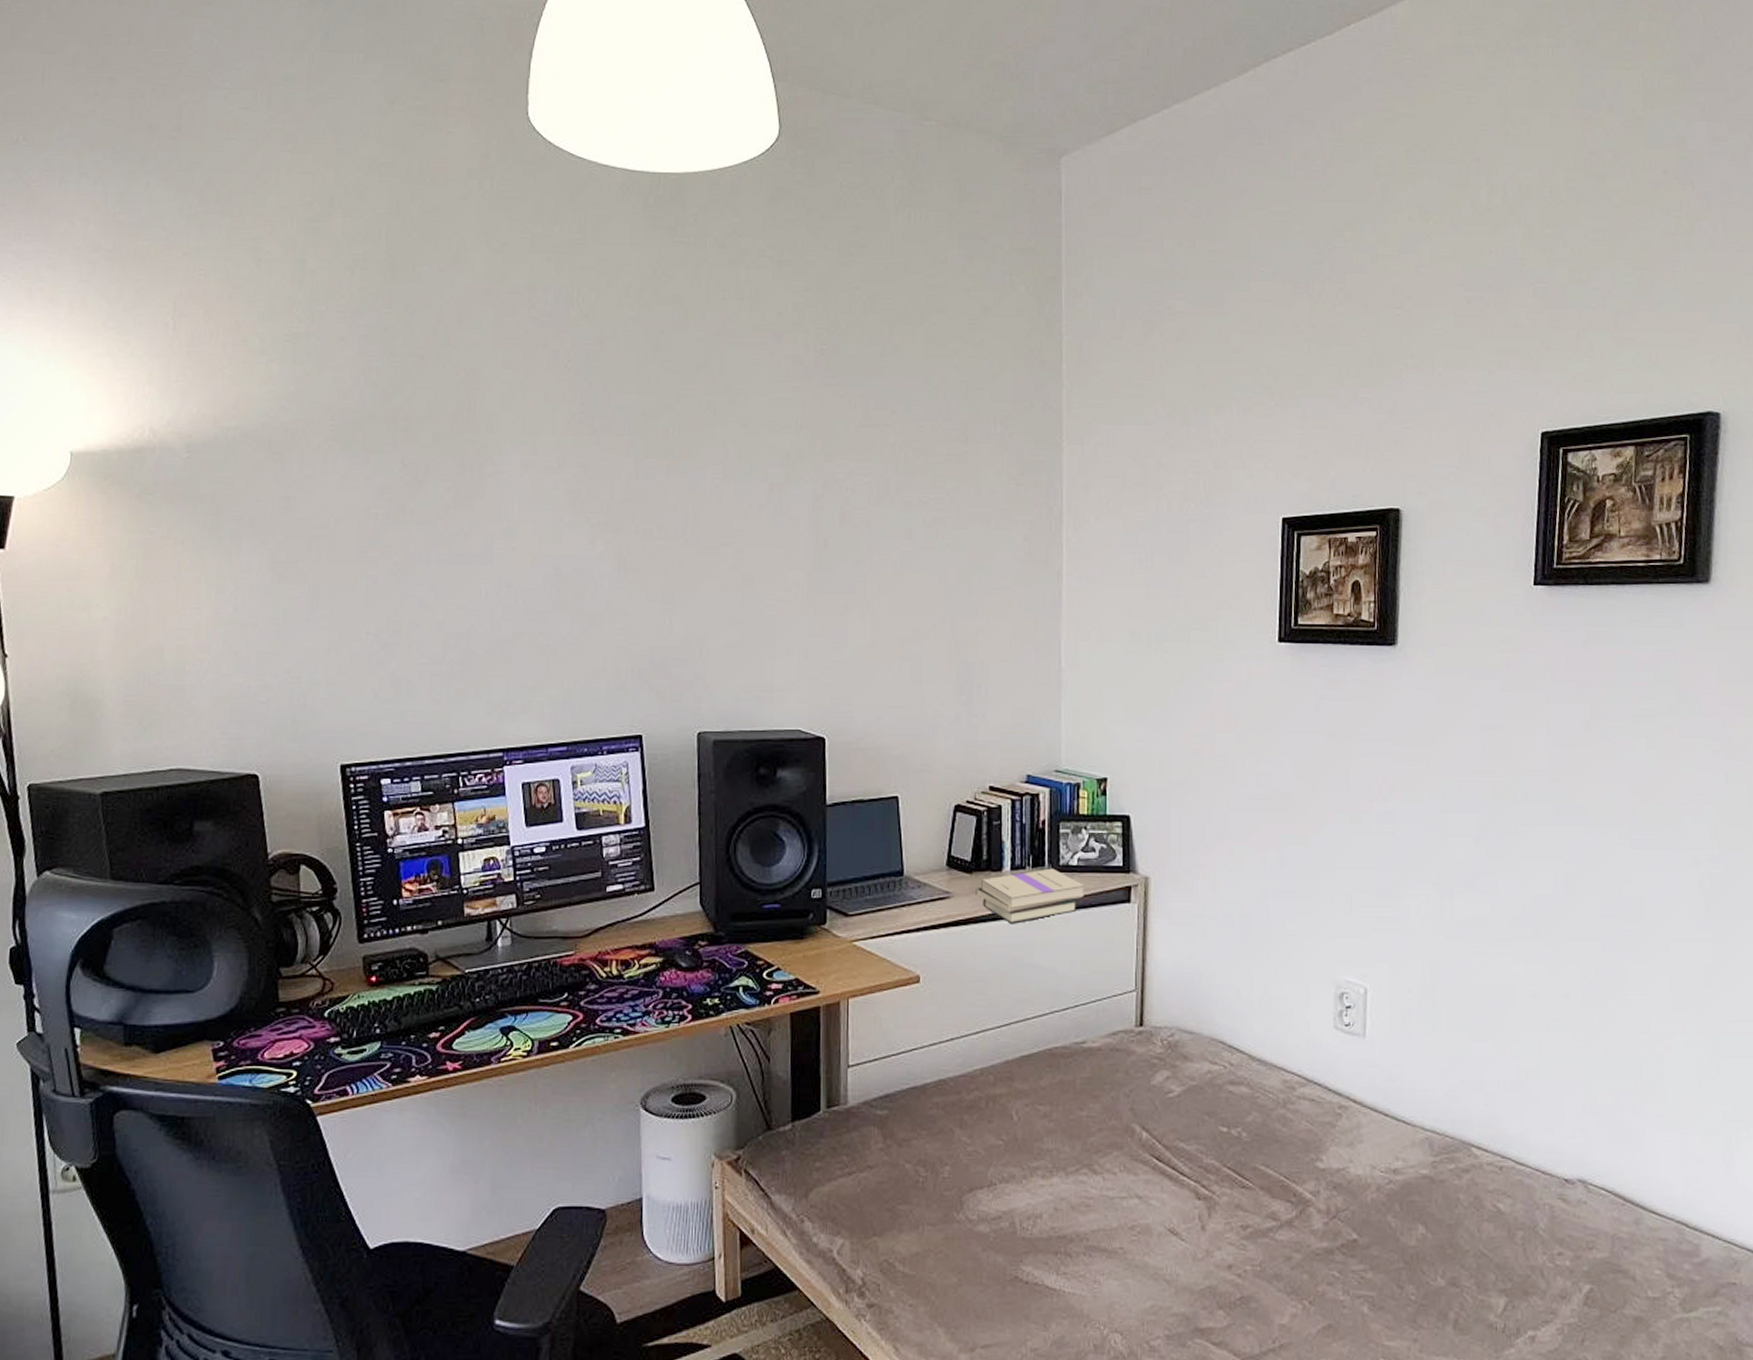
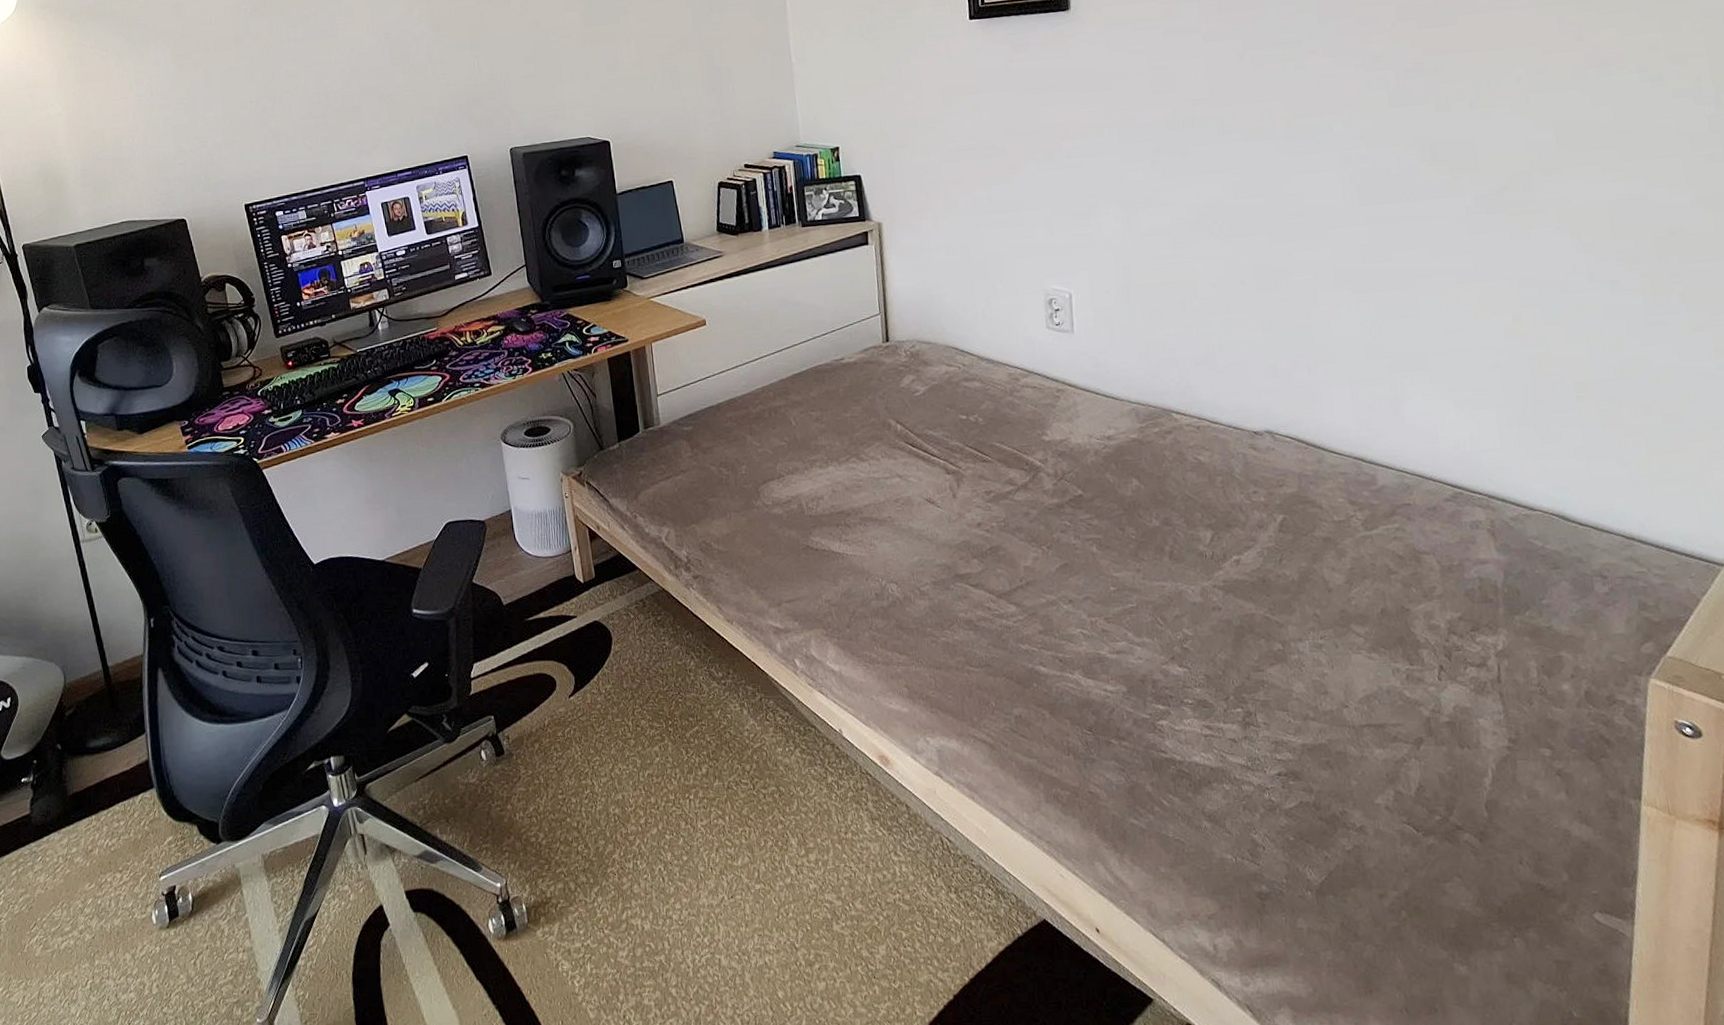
books: present [976,868,1084,924] -> none [742,224,830,272]

